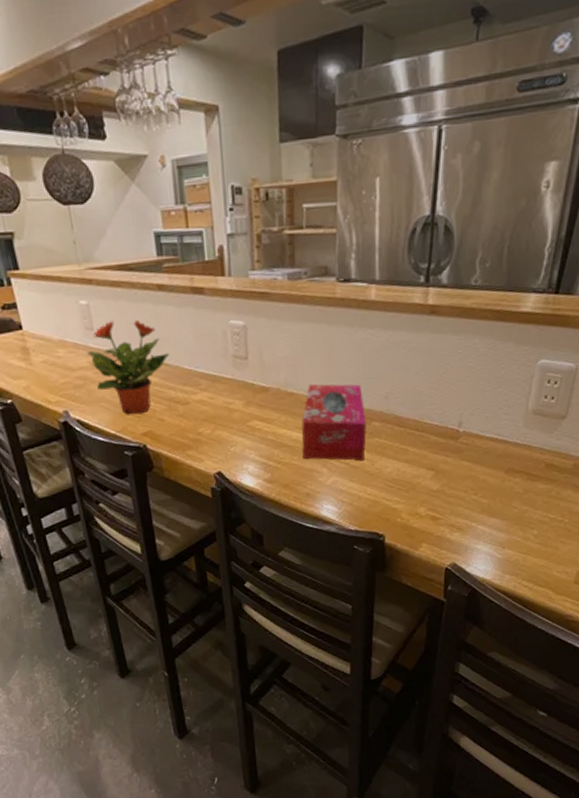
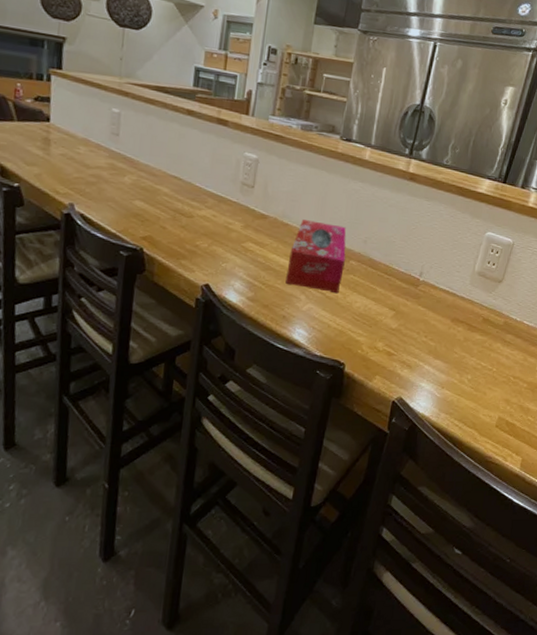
potted plant: present [87,319,169,415] -> none [107,131,184,219]

